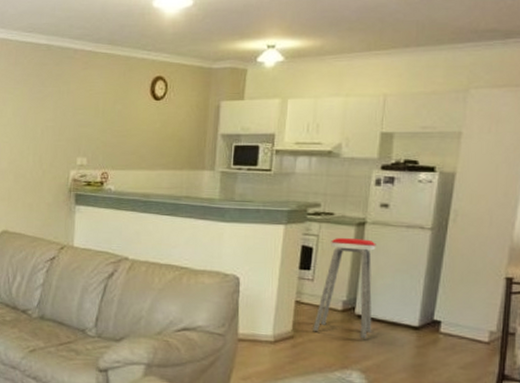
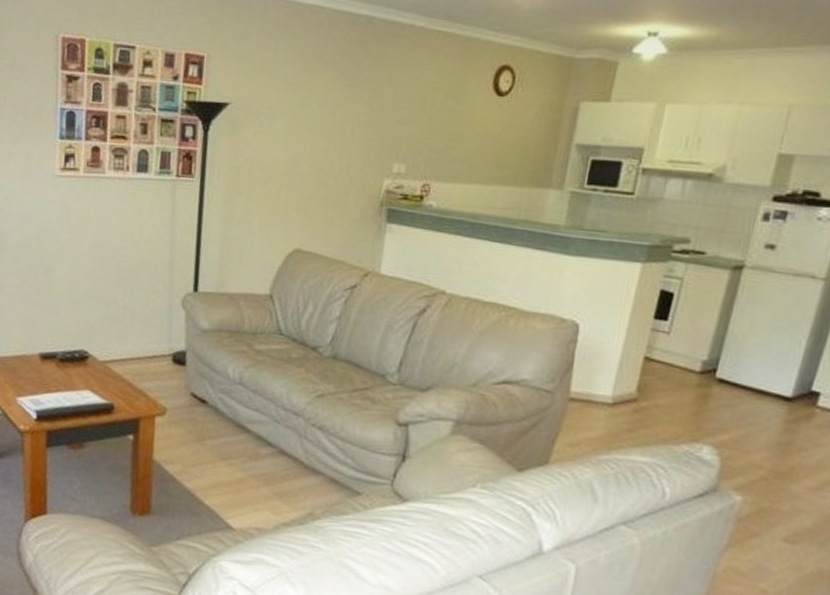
music stool: present [313,237,376,339] -> none [661,282,754,408]

